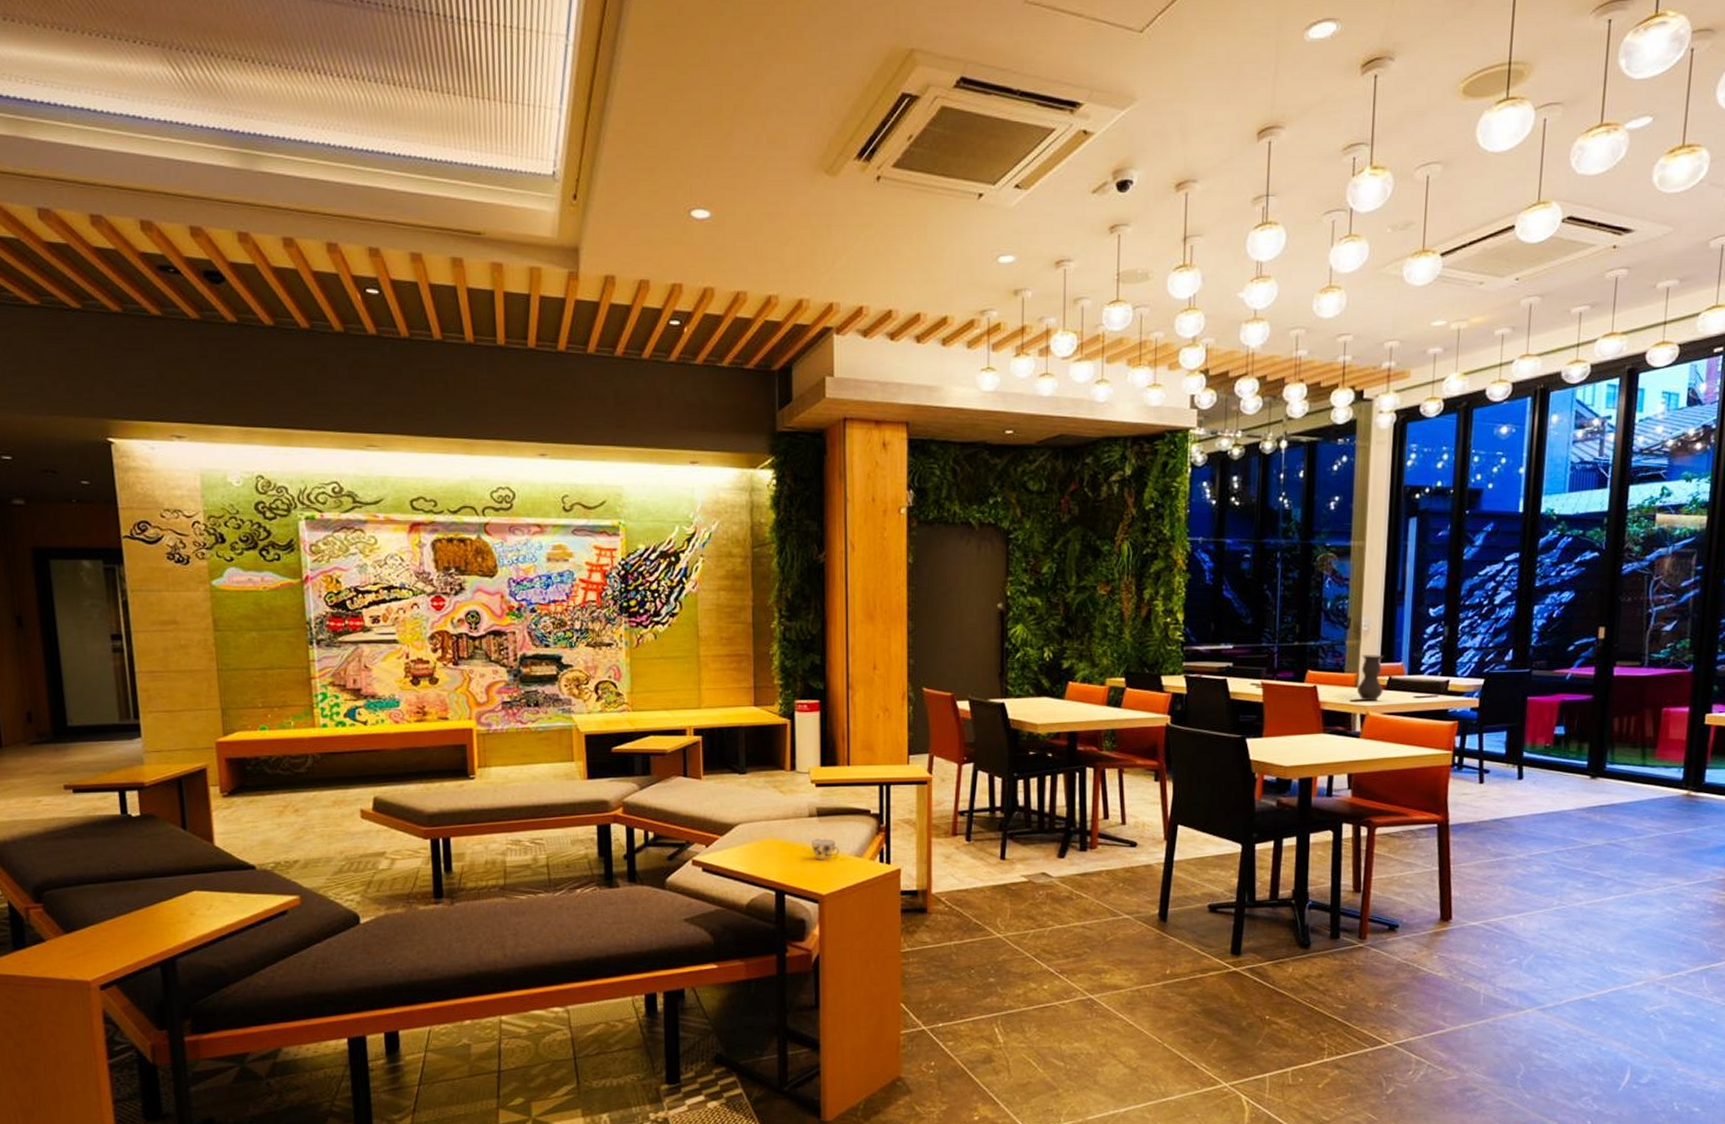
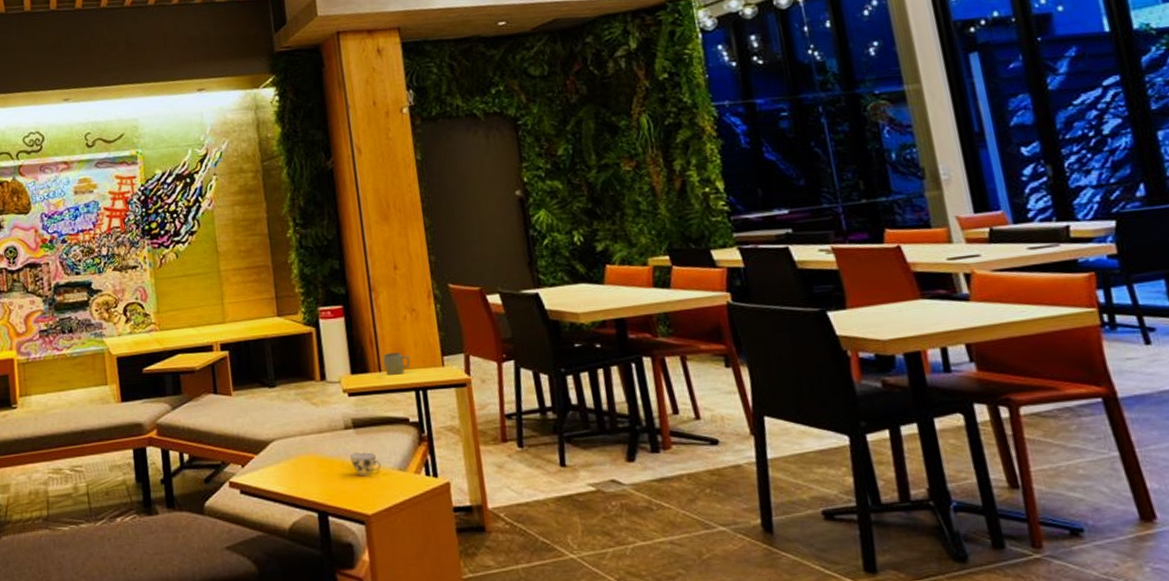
mug: none [853,748,878,771] -> present [383,352,410,376]
vase: present [1356,655,1384,701] -> none [948,204,987,258]

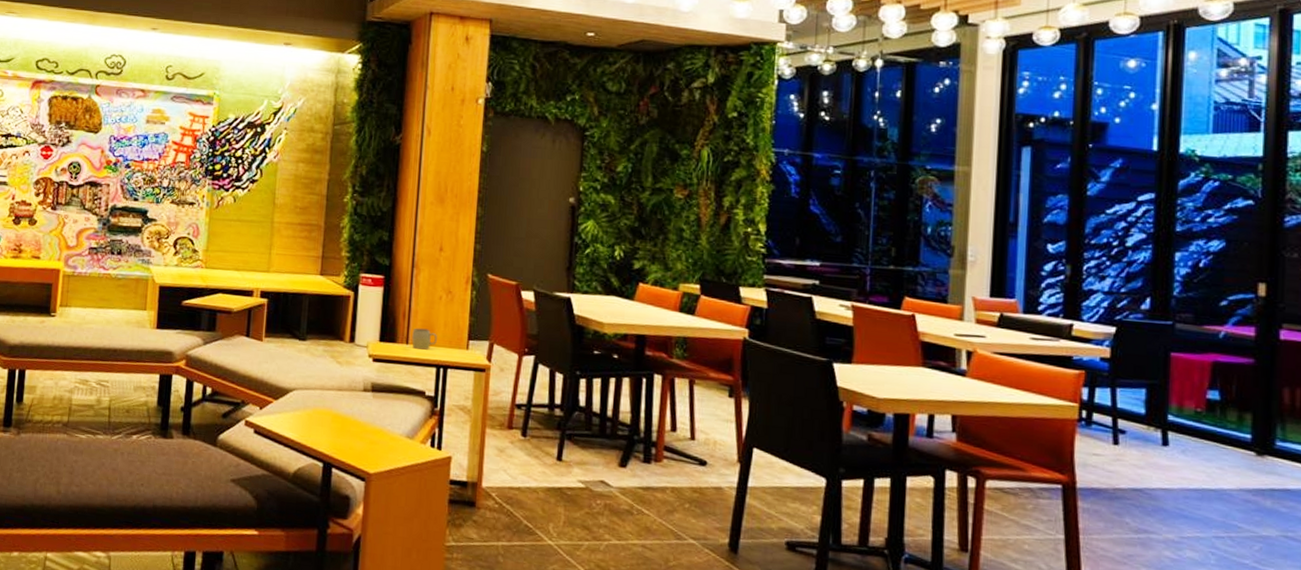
teacup: present [350,452,382,477] -> none [363,414,392,438]

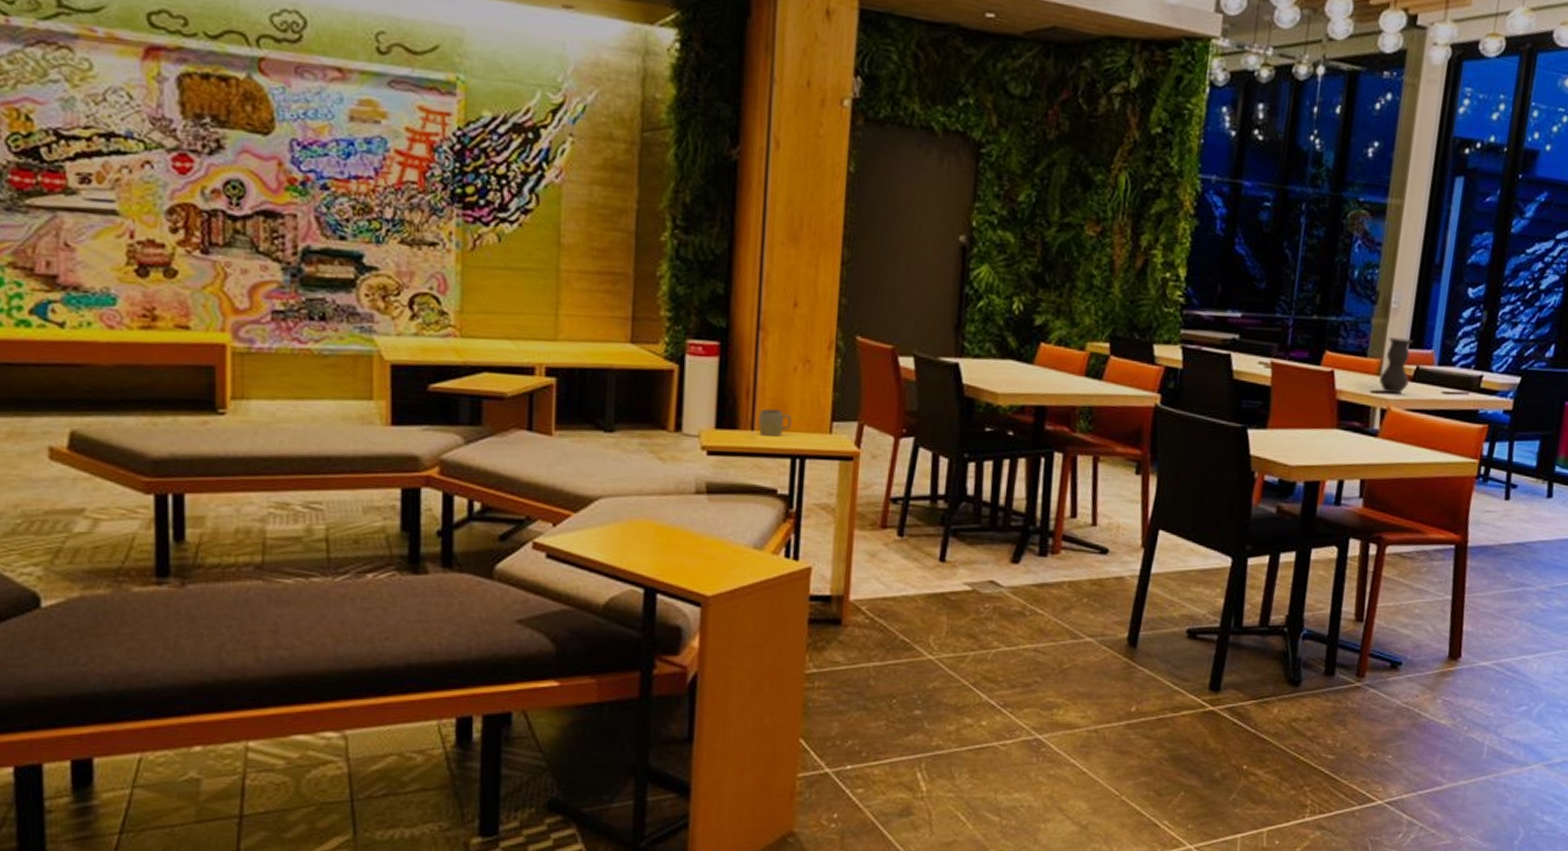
vase: none [961,287,994,338] -> present [1378,337,1413,394]

